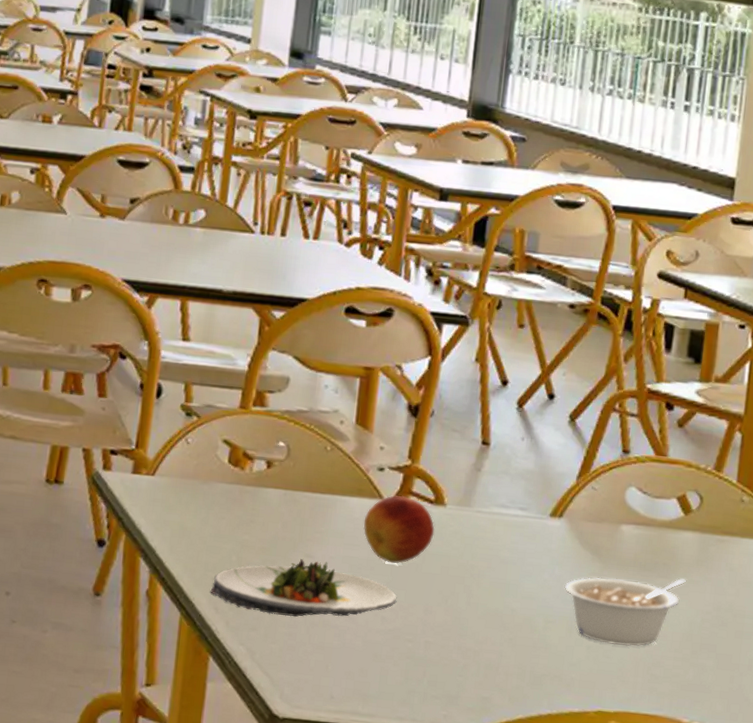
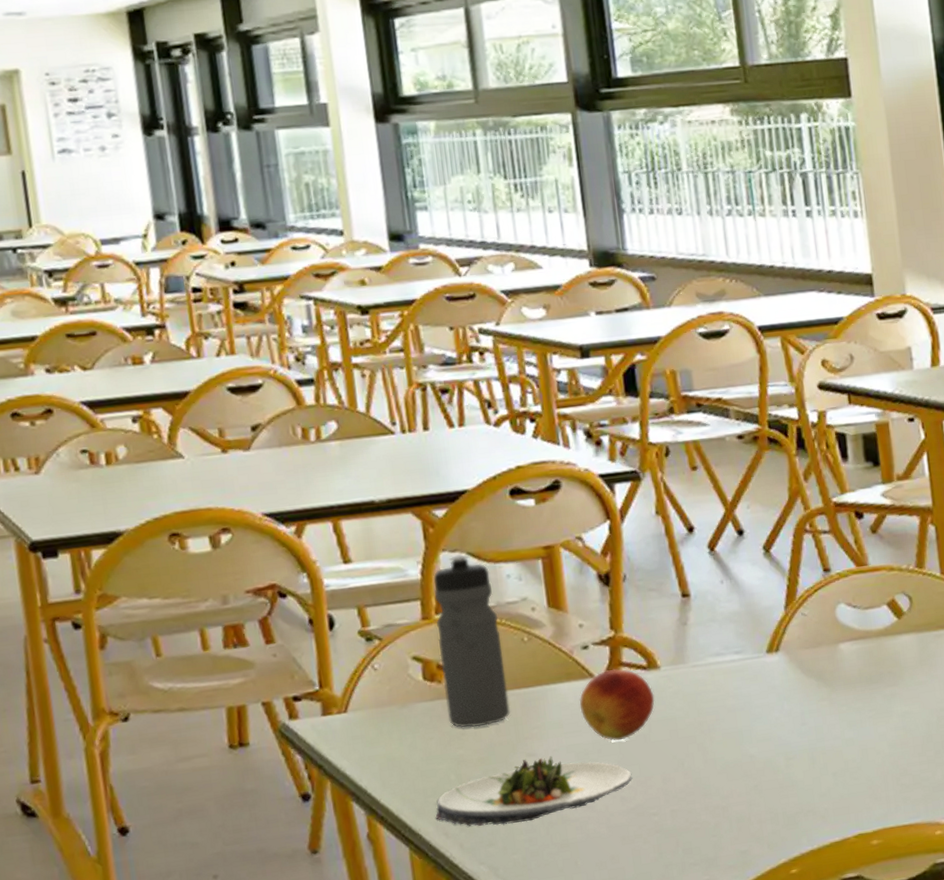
water bottle: none [242,356,310,519] -> present [433,554,510,728]
legume: present [564,577,686,647] -> none [797,682,914,766]

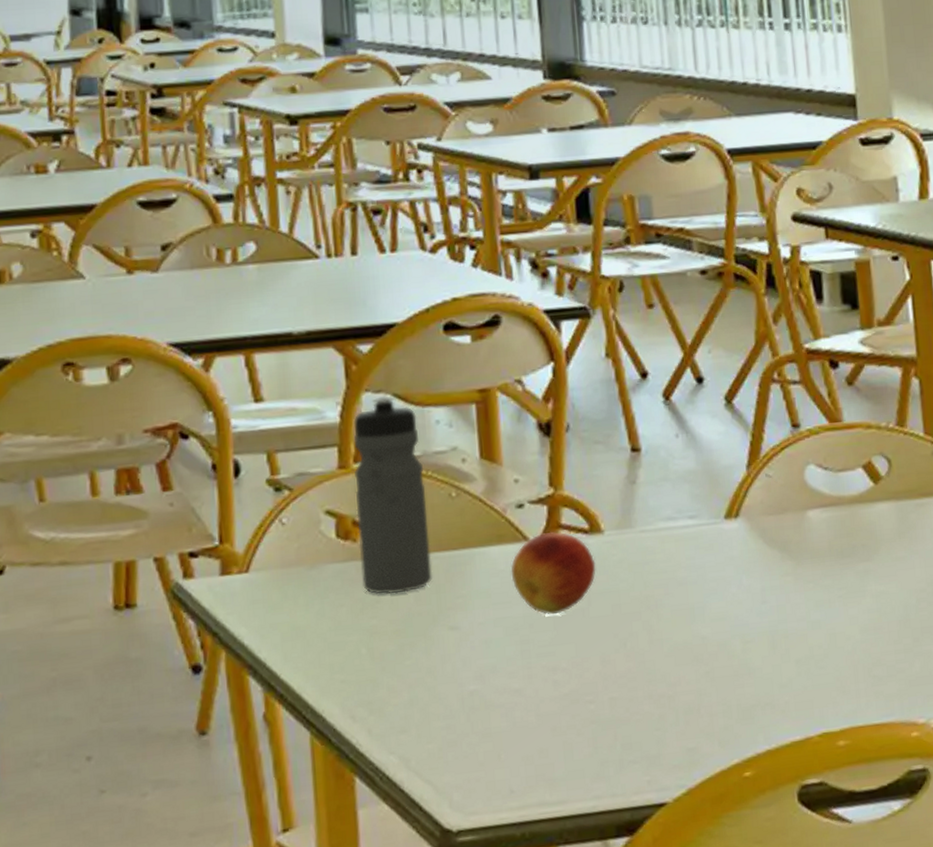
salad plate: present [435,756,633,827] -> none [341,630,567,709]

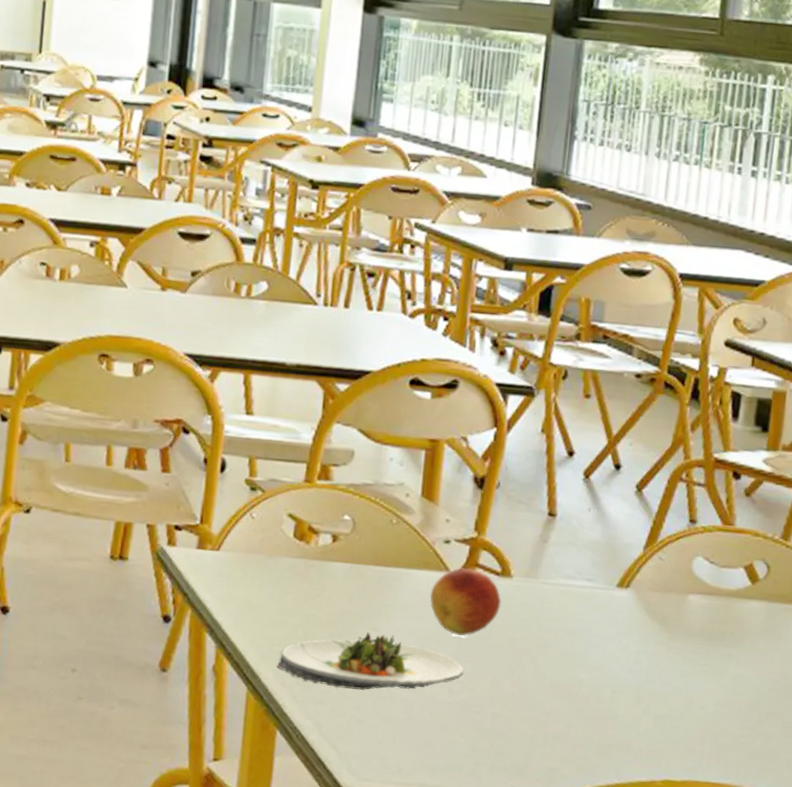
salad plate: none [341,630,567,709] -> present [276,633,464,691]
water bottle: present [353,395,432,595] -> none [308,429,375,593]

